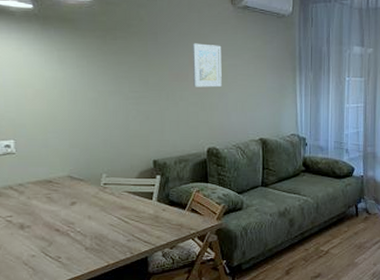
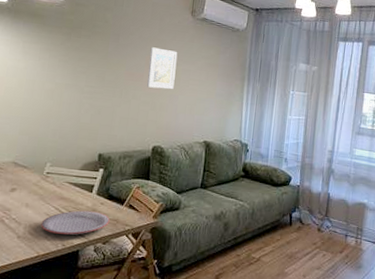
plate: none [106,218,174,243] -> present [41,210,110,235]

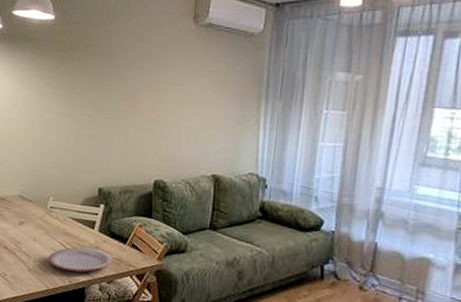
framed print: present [147,47,178,90] -> none [146,65,179,115]

